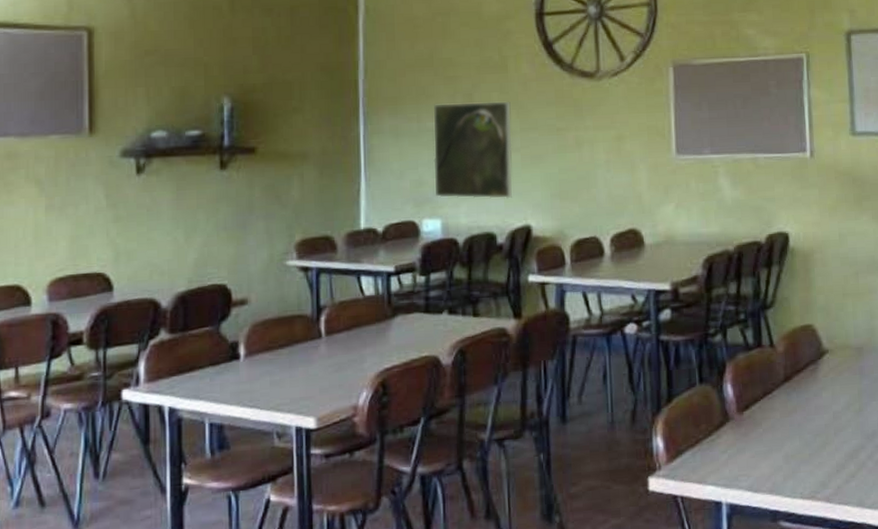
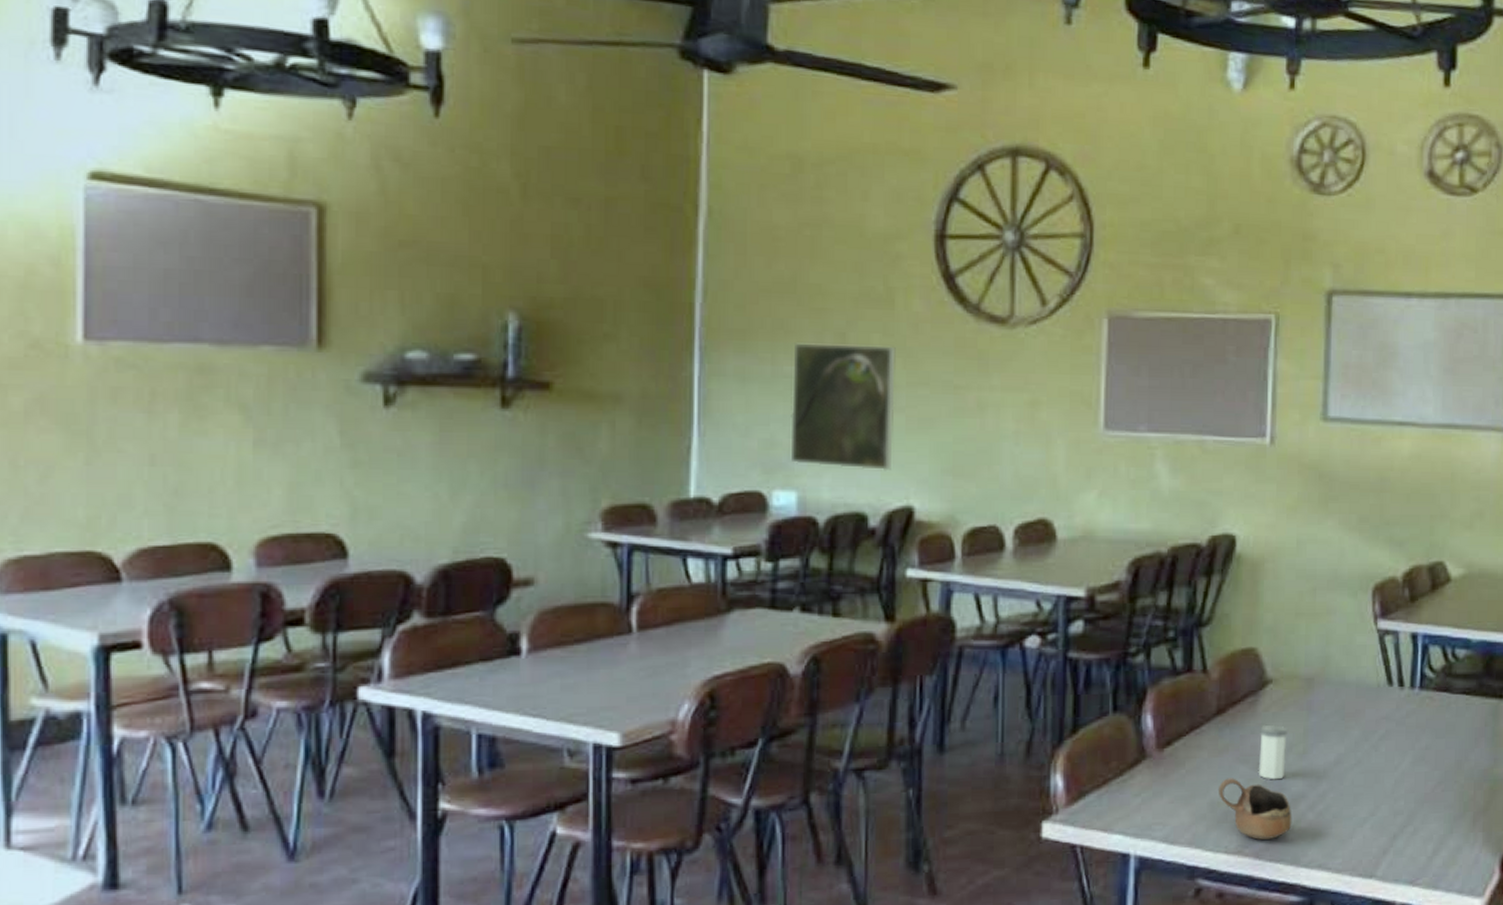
cup: none [791,434,855,486] -> present [1219,778,1292,840]
salt shaker: none [821,387,845,435] -> present [1258,724,1288,780]

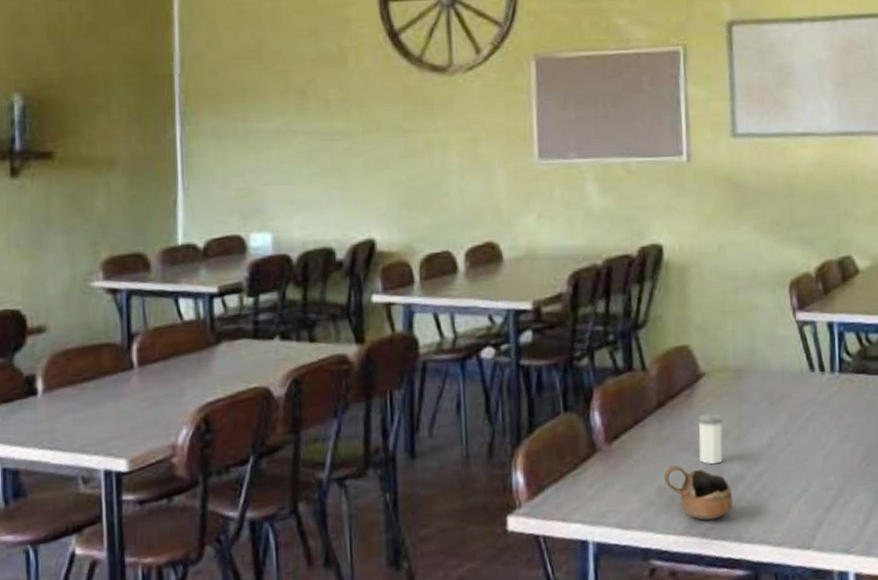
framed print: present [790,343,896,471] -> none [262,100,353,210]

